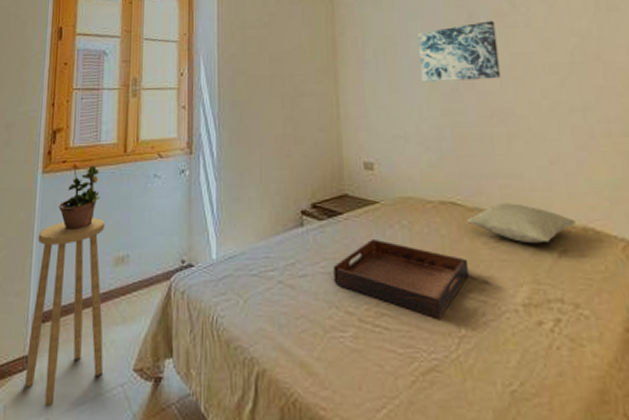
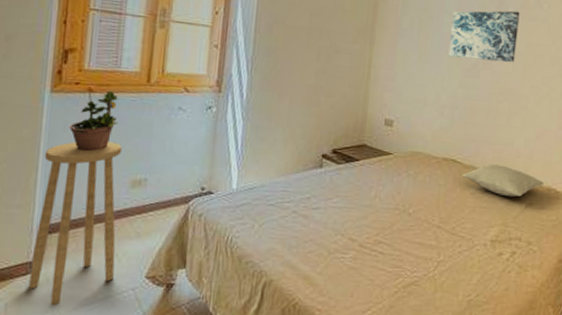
serving tray: present [333,238,469,319] -> none [343,182,457,248]

